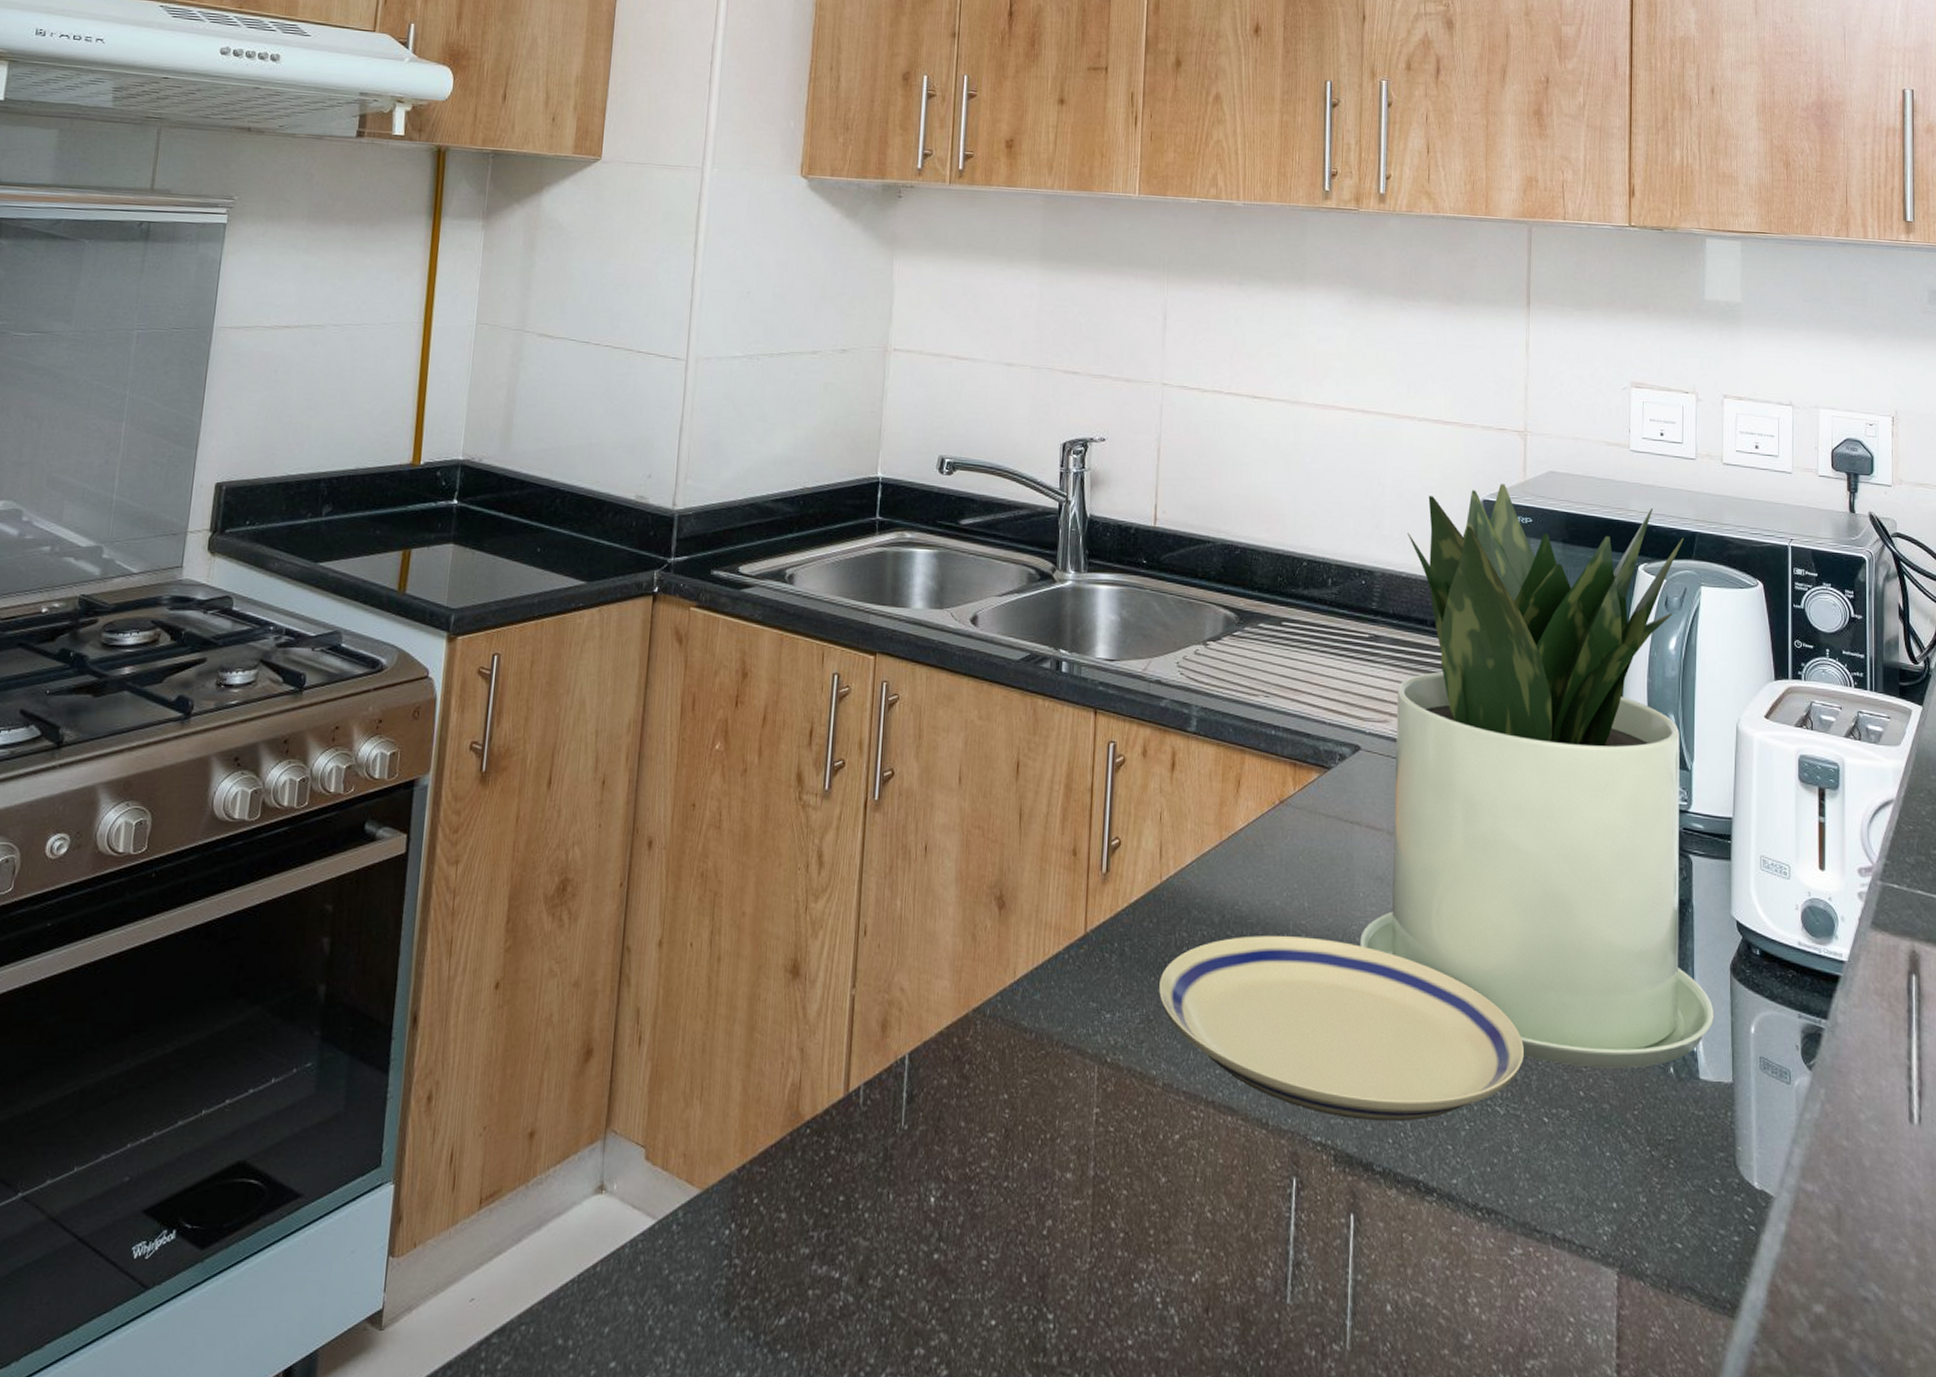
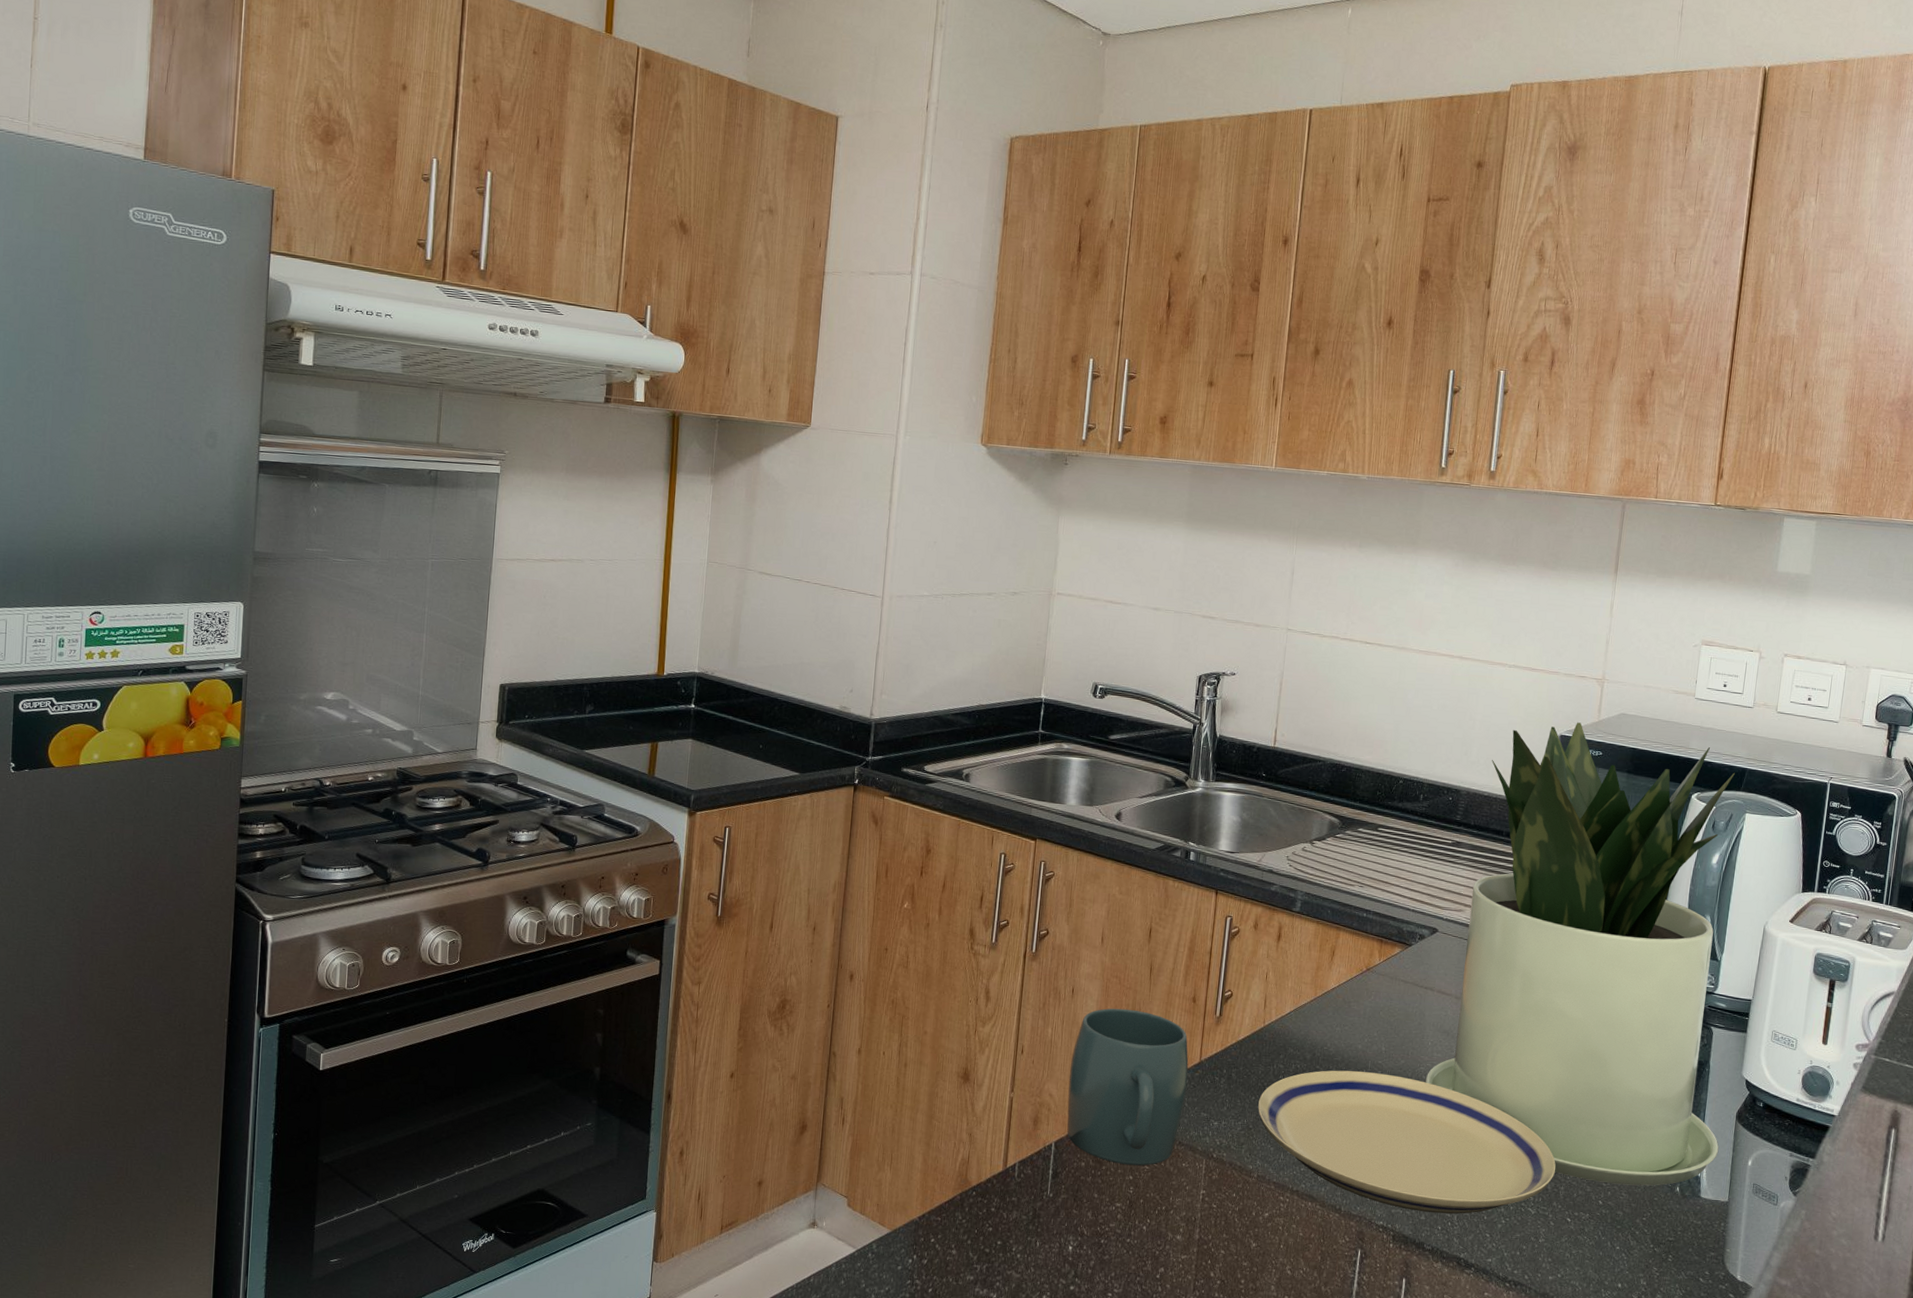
mug: none [923,868,1072,1080] -> present [1066,1008,1189,1166]

